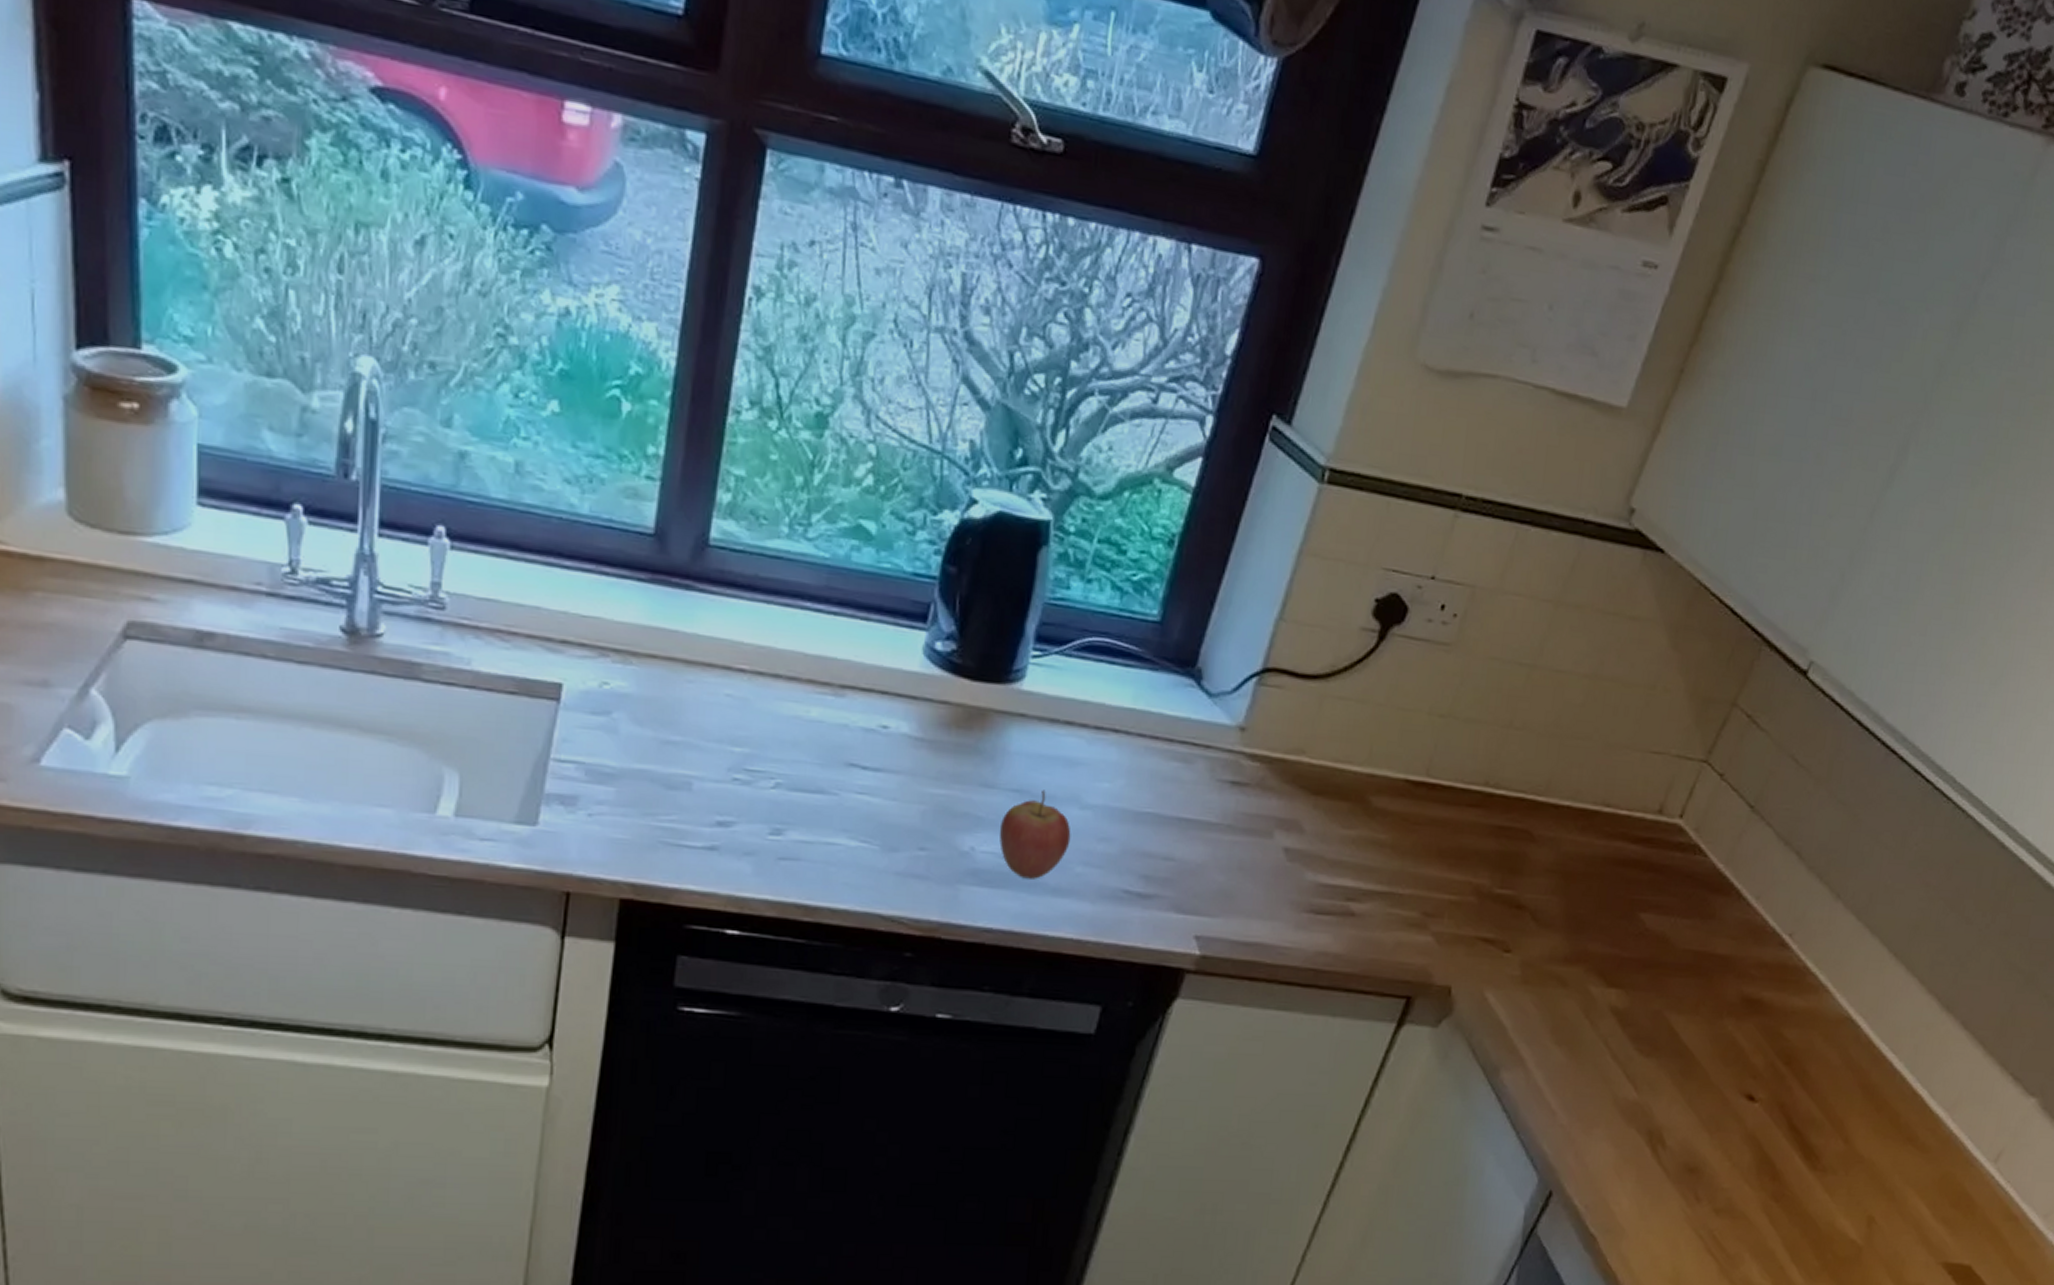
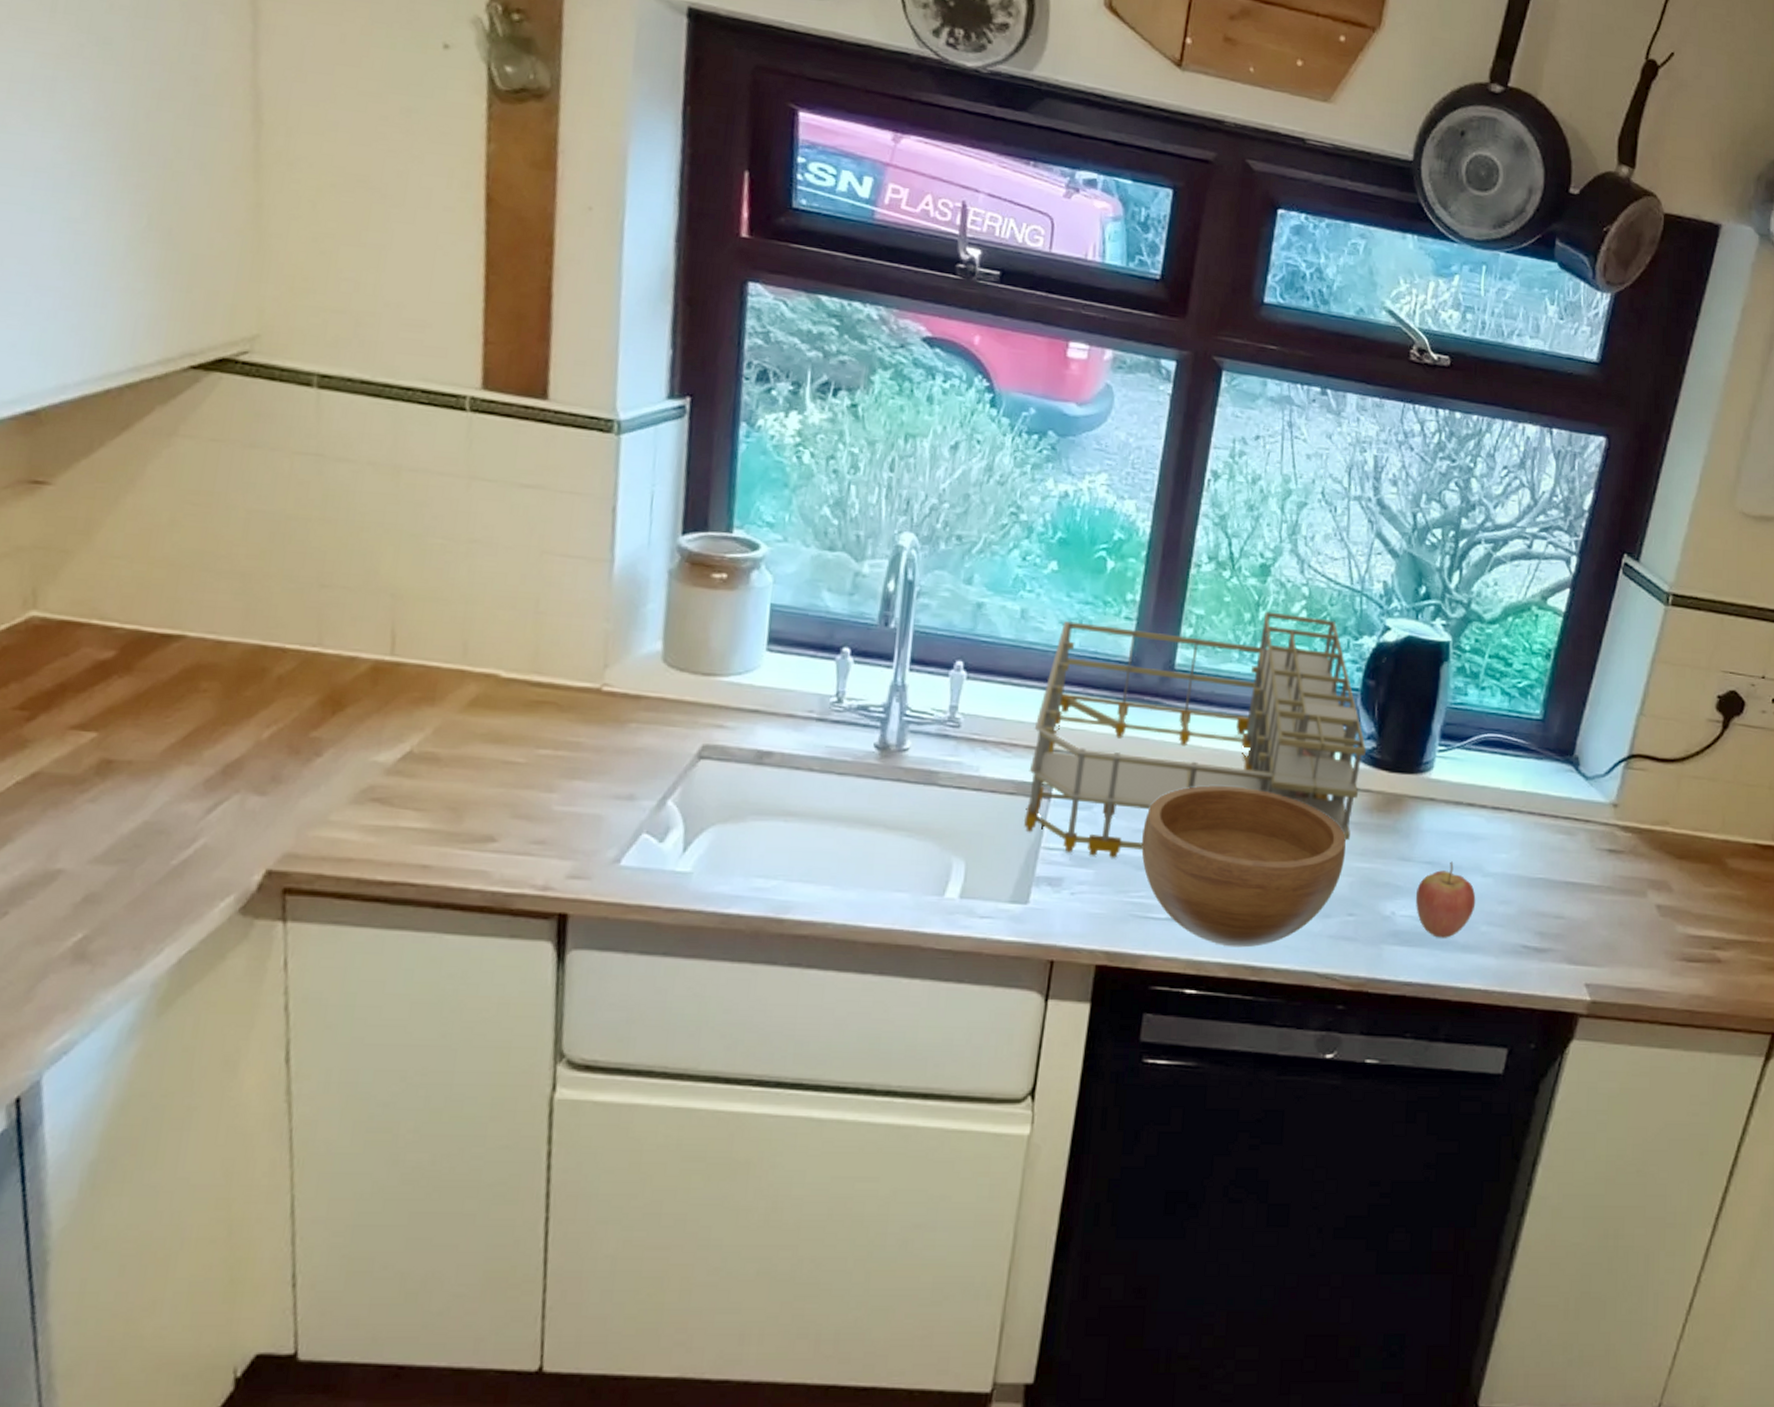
dish rack: none [527,474,945,775] -> present [1023,611,1367,858]
bowl: none [672,690,918,884] -> present [1141,785,1346,948]

